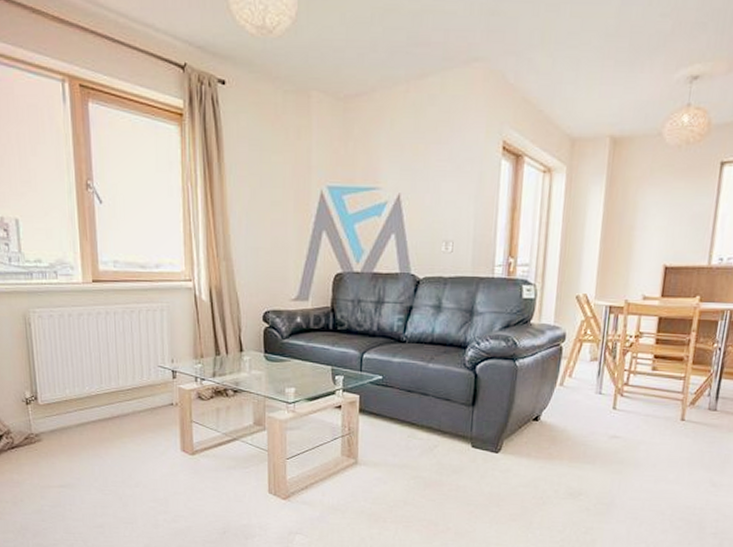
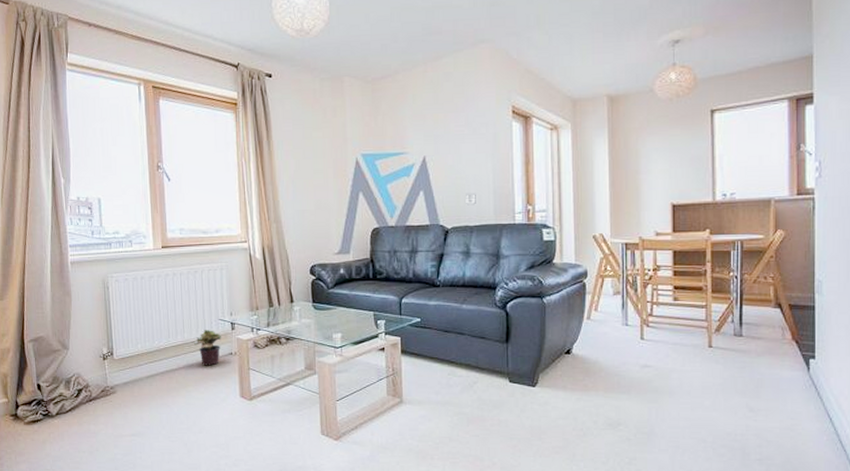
potted plant: none [129,377,161,417] -> present [193,330,221,366]

